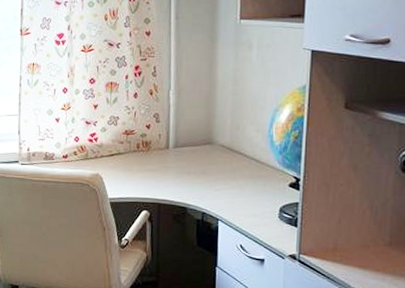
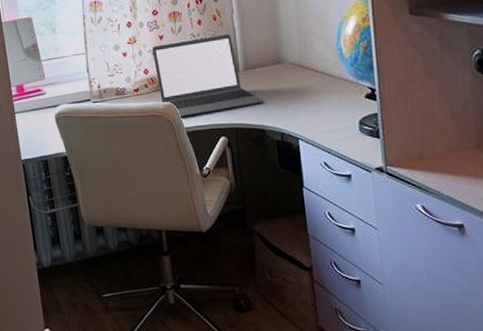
laptop: none [85,109,189,188] -> present [152,34,264,117]

